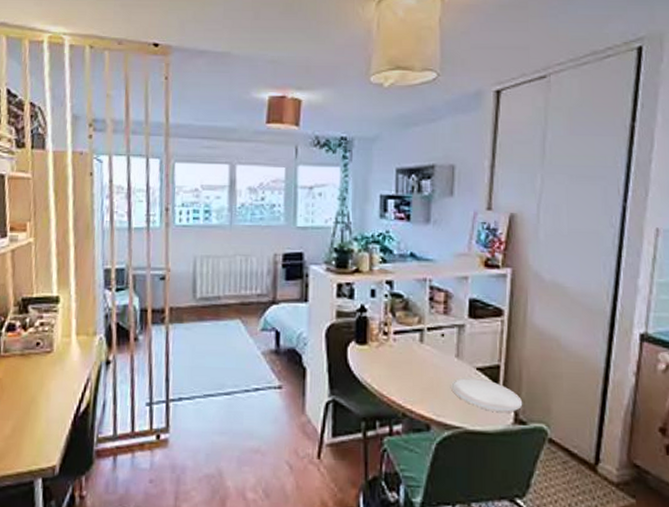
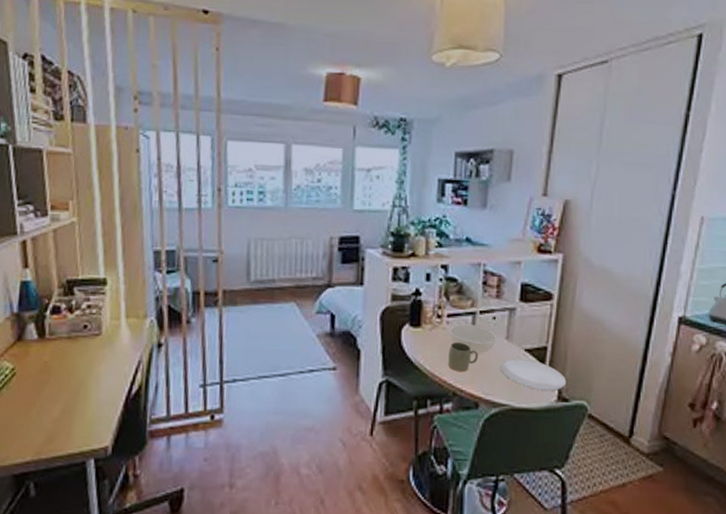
bowl: none [397,341,447,374] -> present [449,324,497,355]
mug: none [397,359,428,392] -> present [448,341,479,373]

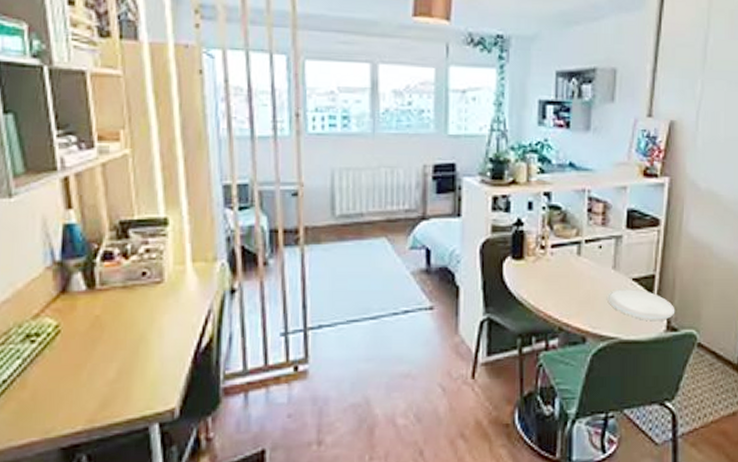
mug: present [448,341,479,373] -> none [553,273,585,306]
bowl: present [449,324,497,355] -> none [554,254,604,287]

